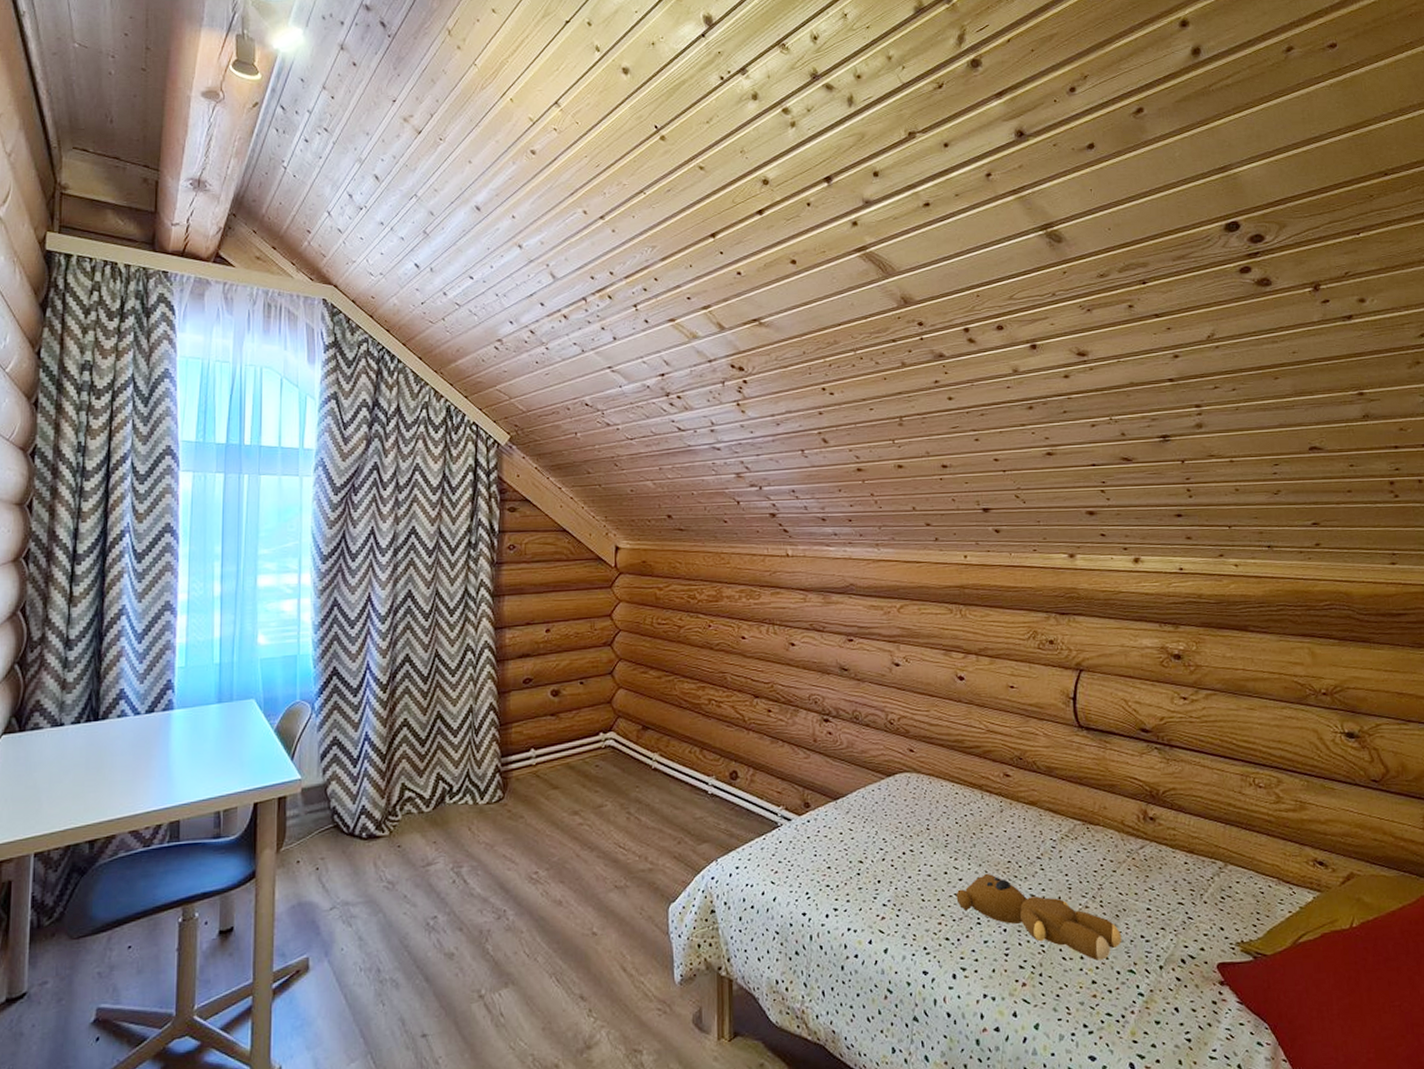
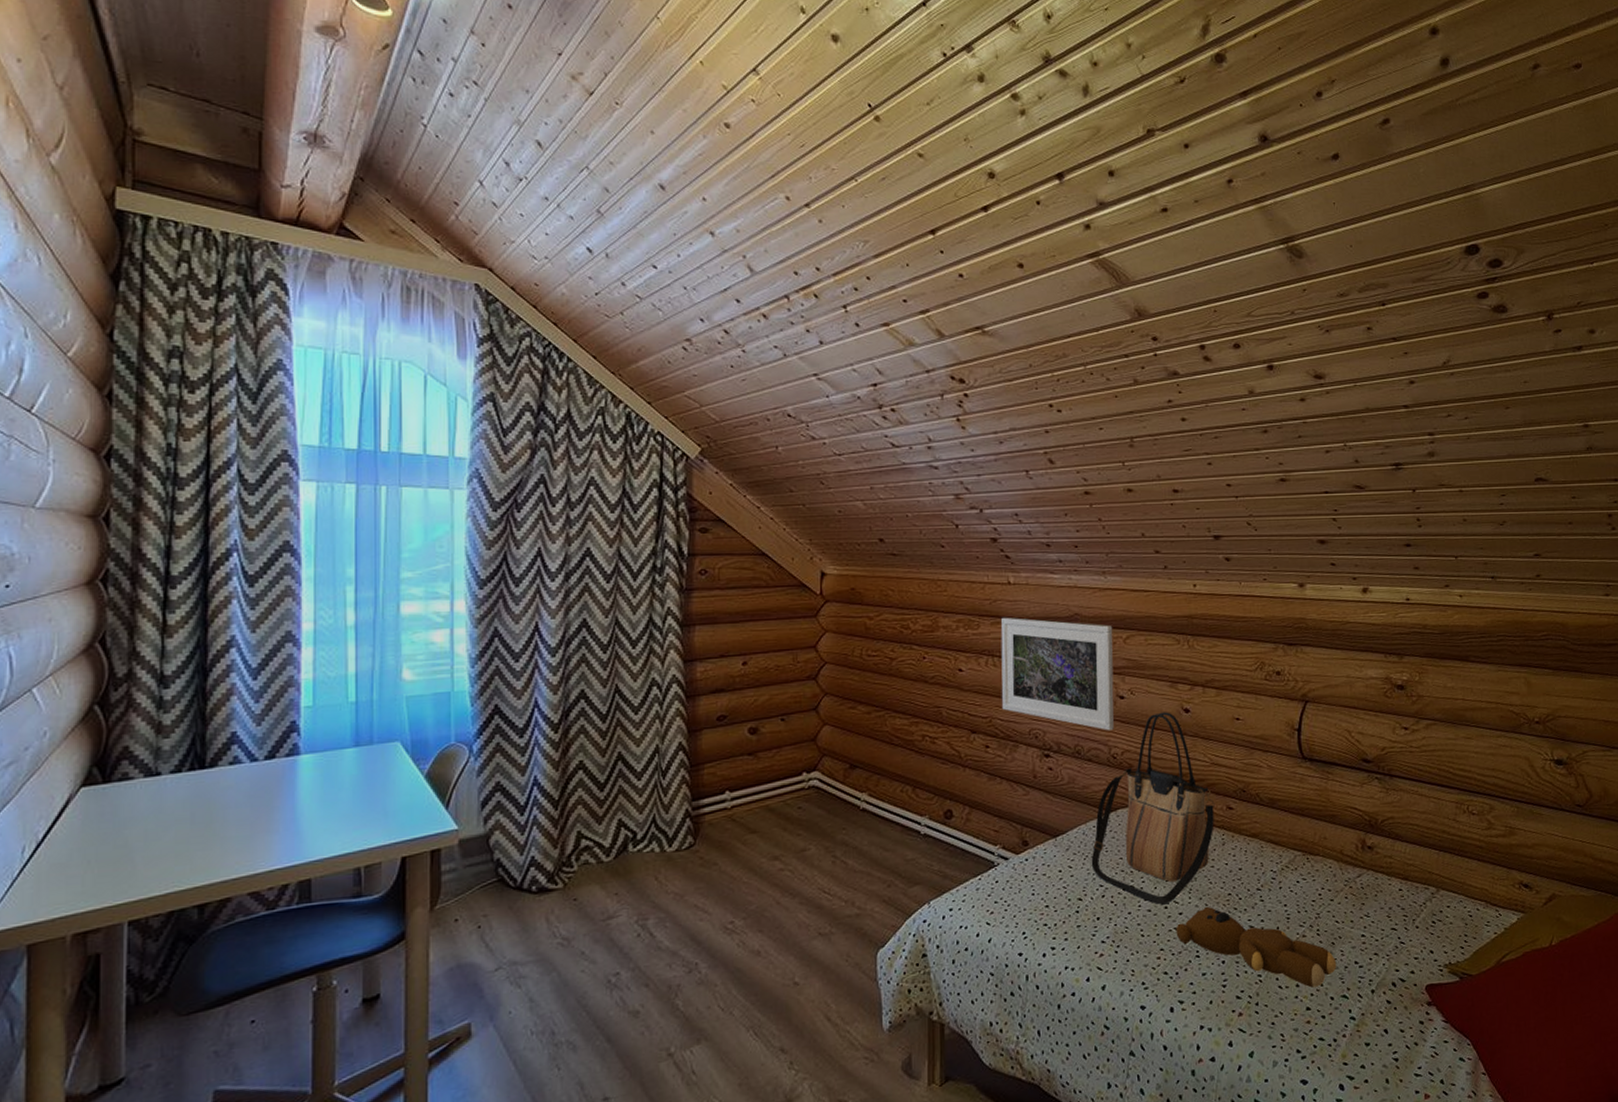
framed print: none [780,587,890,698] -> present [1000,617,1114,731]
tote bag: none [870,679,992,869] -> present [1091,712,1215,904]

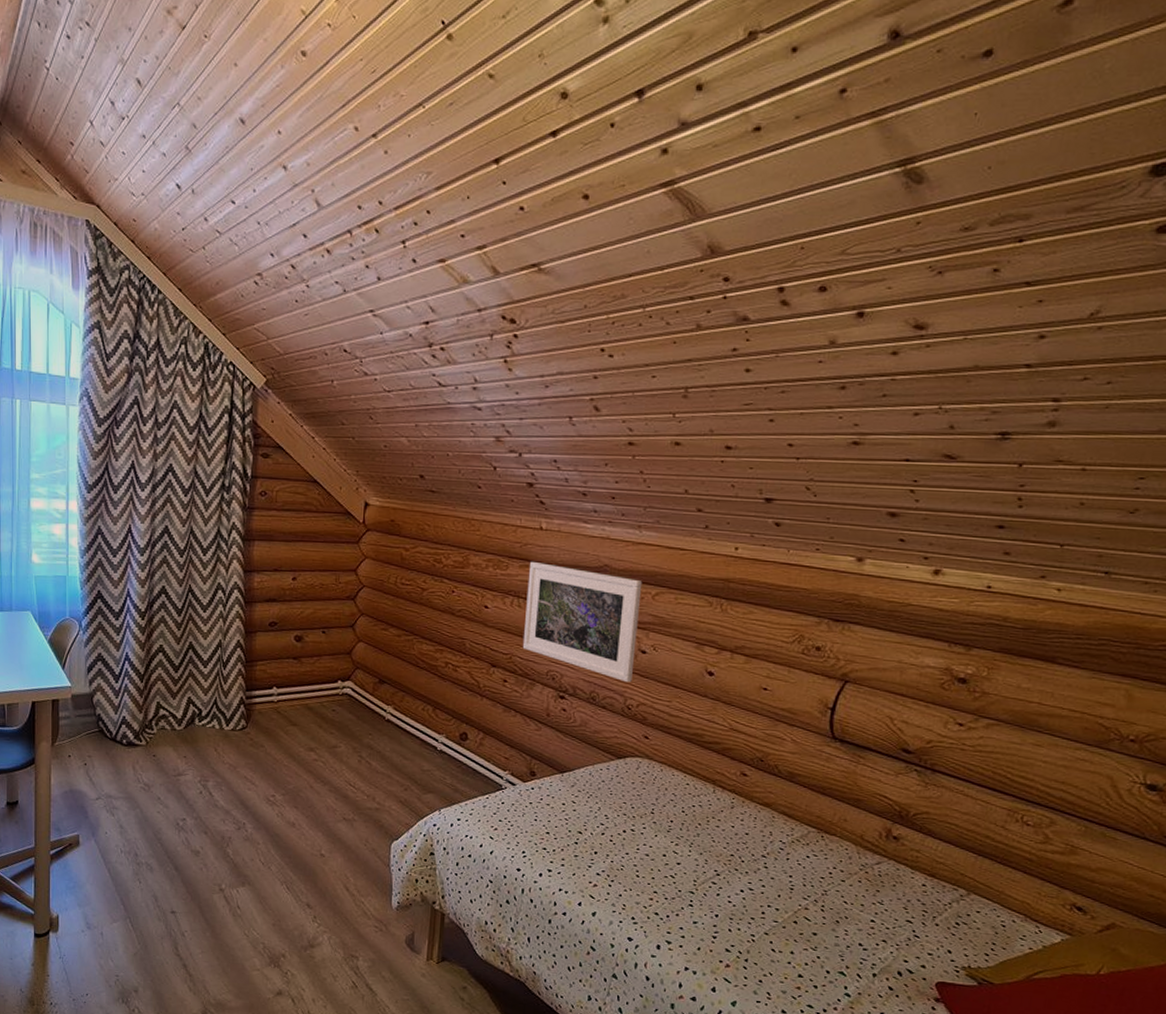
tote bag: present [1091,712,1215,904] -> none [594,671,729,852]
teddy bear: present [1176,907,1337,988] -> none [671,863,839,959]

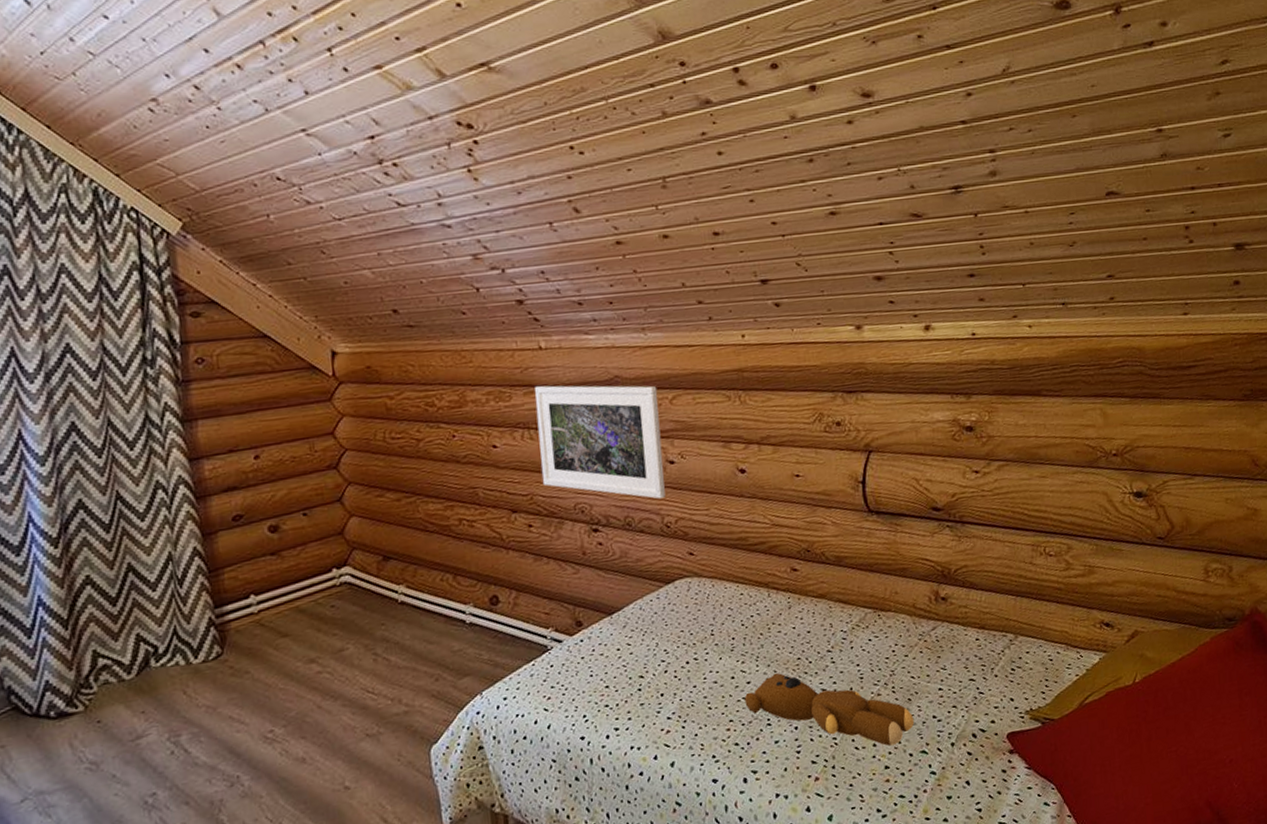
teddy bear: none [671,863,839,959] -> present [744,673,915,746]

